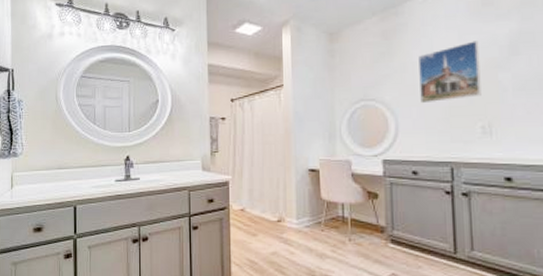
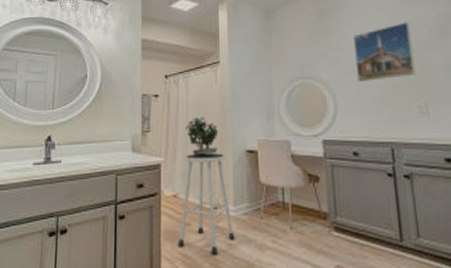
stool: none [245,172,298,262] -> present [177,153,235,255]
potted plant: none [250,138,282,174] -> present [184,117,218,155]

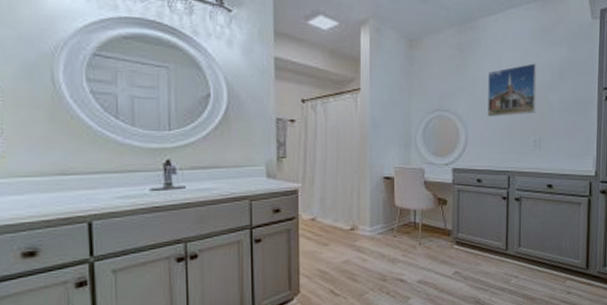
stool: present [177,153,235,255] -> none [316,180,370,270]
potted plant: present [184,117,218,155] -> none [323,144,356,181]

